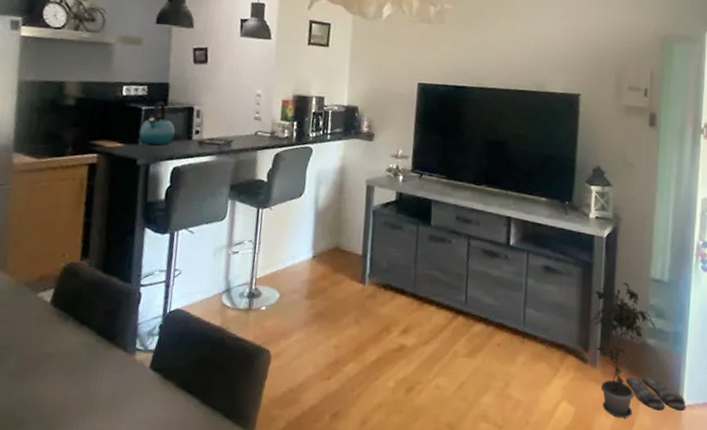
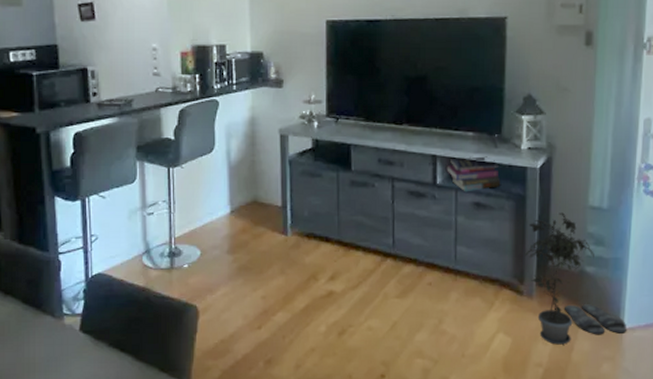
kettle: present [138,101,175,146] -> none [33,65,71,112]
books: none [520,221,570,256] -> present [446,156,501,192]

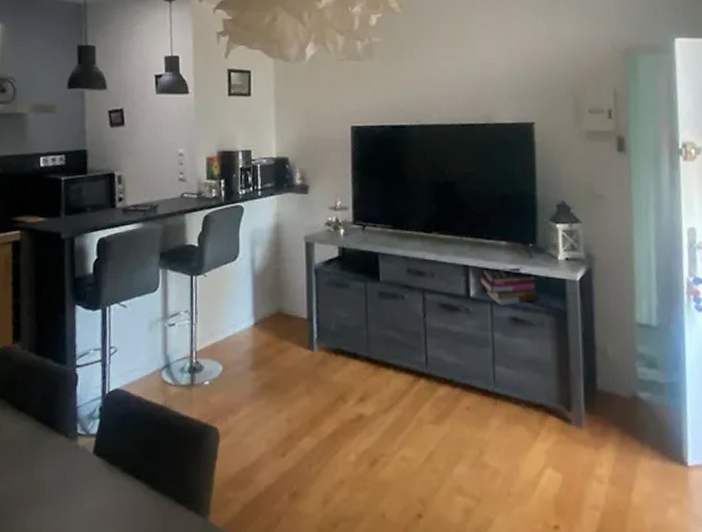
potted plant: present [525,212,594,345] -> none [570,330,647,484]
slippers: present [565,304,627,335] -> none [619,436,693,473]

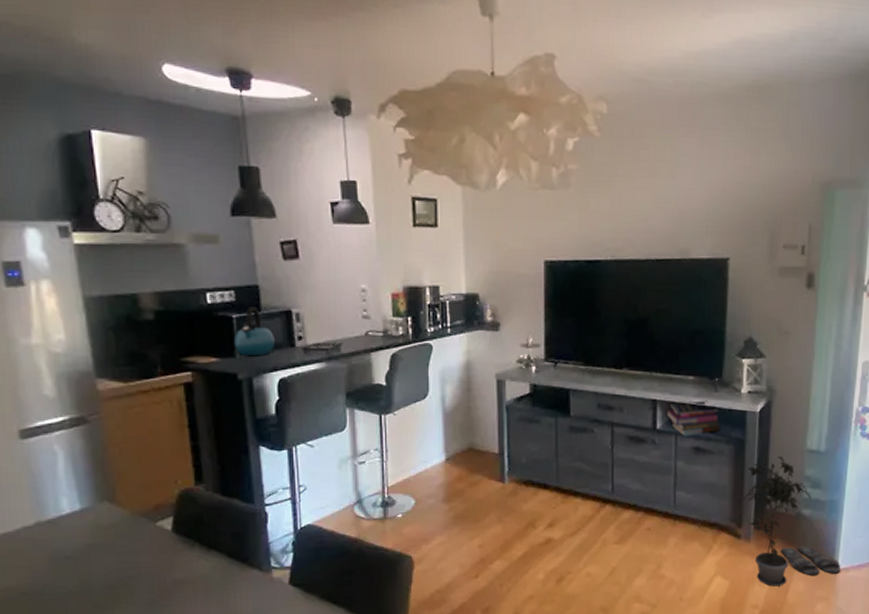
kettle: none [60,170,97,217] -> present [233,307,275,357]
potted plant: none [570,330,647,484] -> present [744,456,811,587]
slippers: none [619,436,693,473] -> present [781,546,841,576]

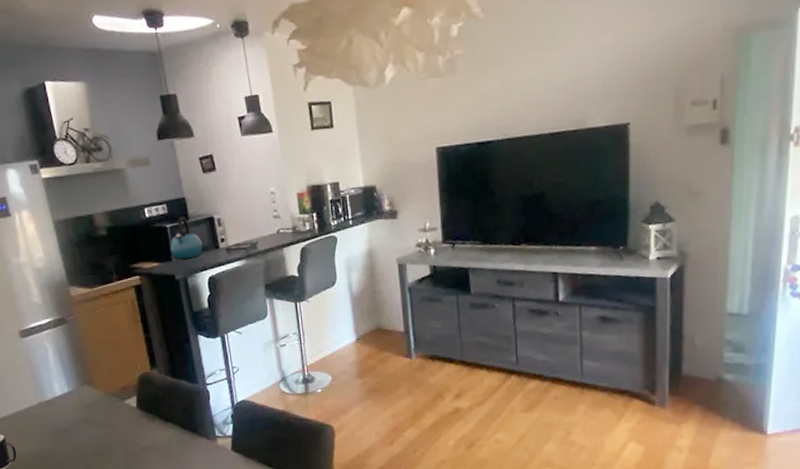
books: present [666,400,720,437] -> none [569,270,628,307]
potted plant: present [744,456,811,587] -> none [656,321,733,452]
slippers: present [781,546,841,576] -> none [701,411,772,442]

